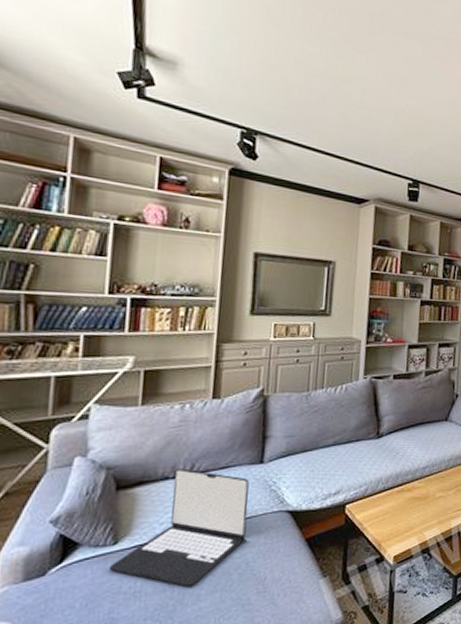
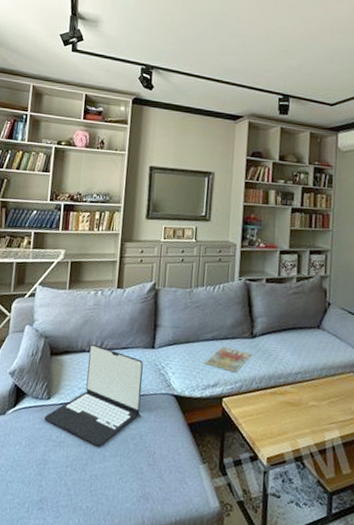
magazine: none [324,450,378,477] -> present [204,346,252,373]

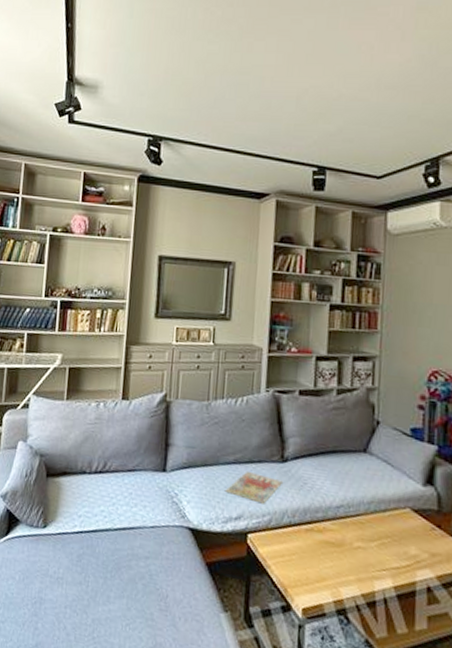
laptop: present [44,344,143,446] -> none [39,464,153,585]

